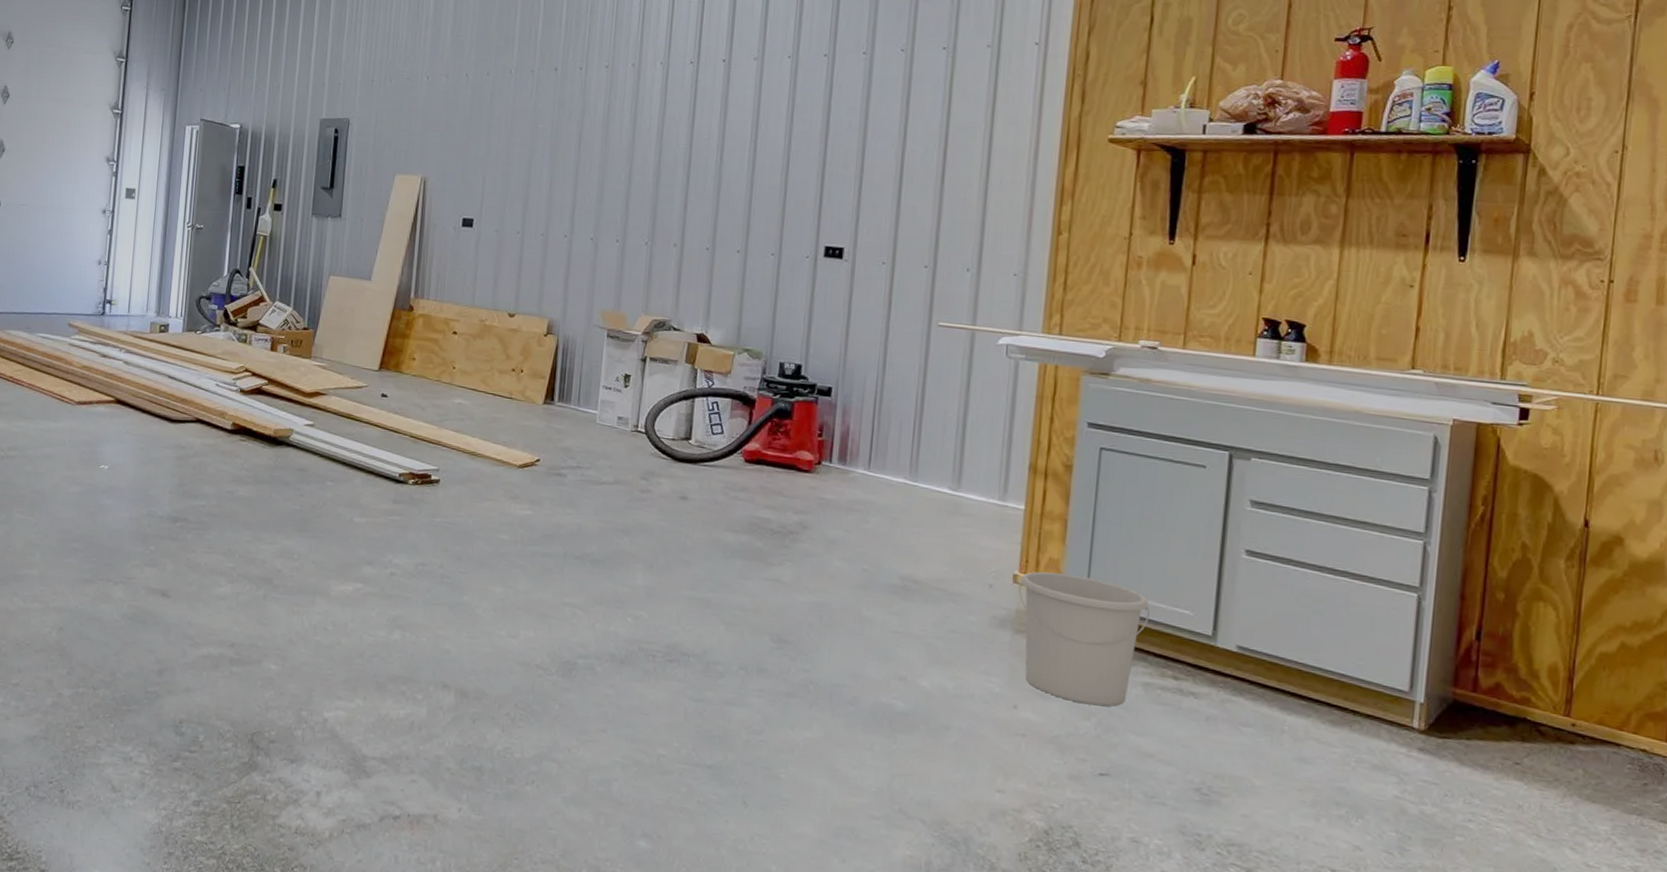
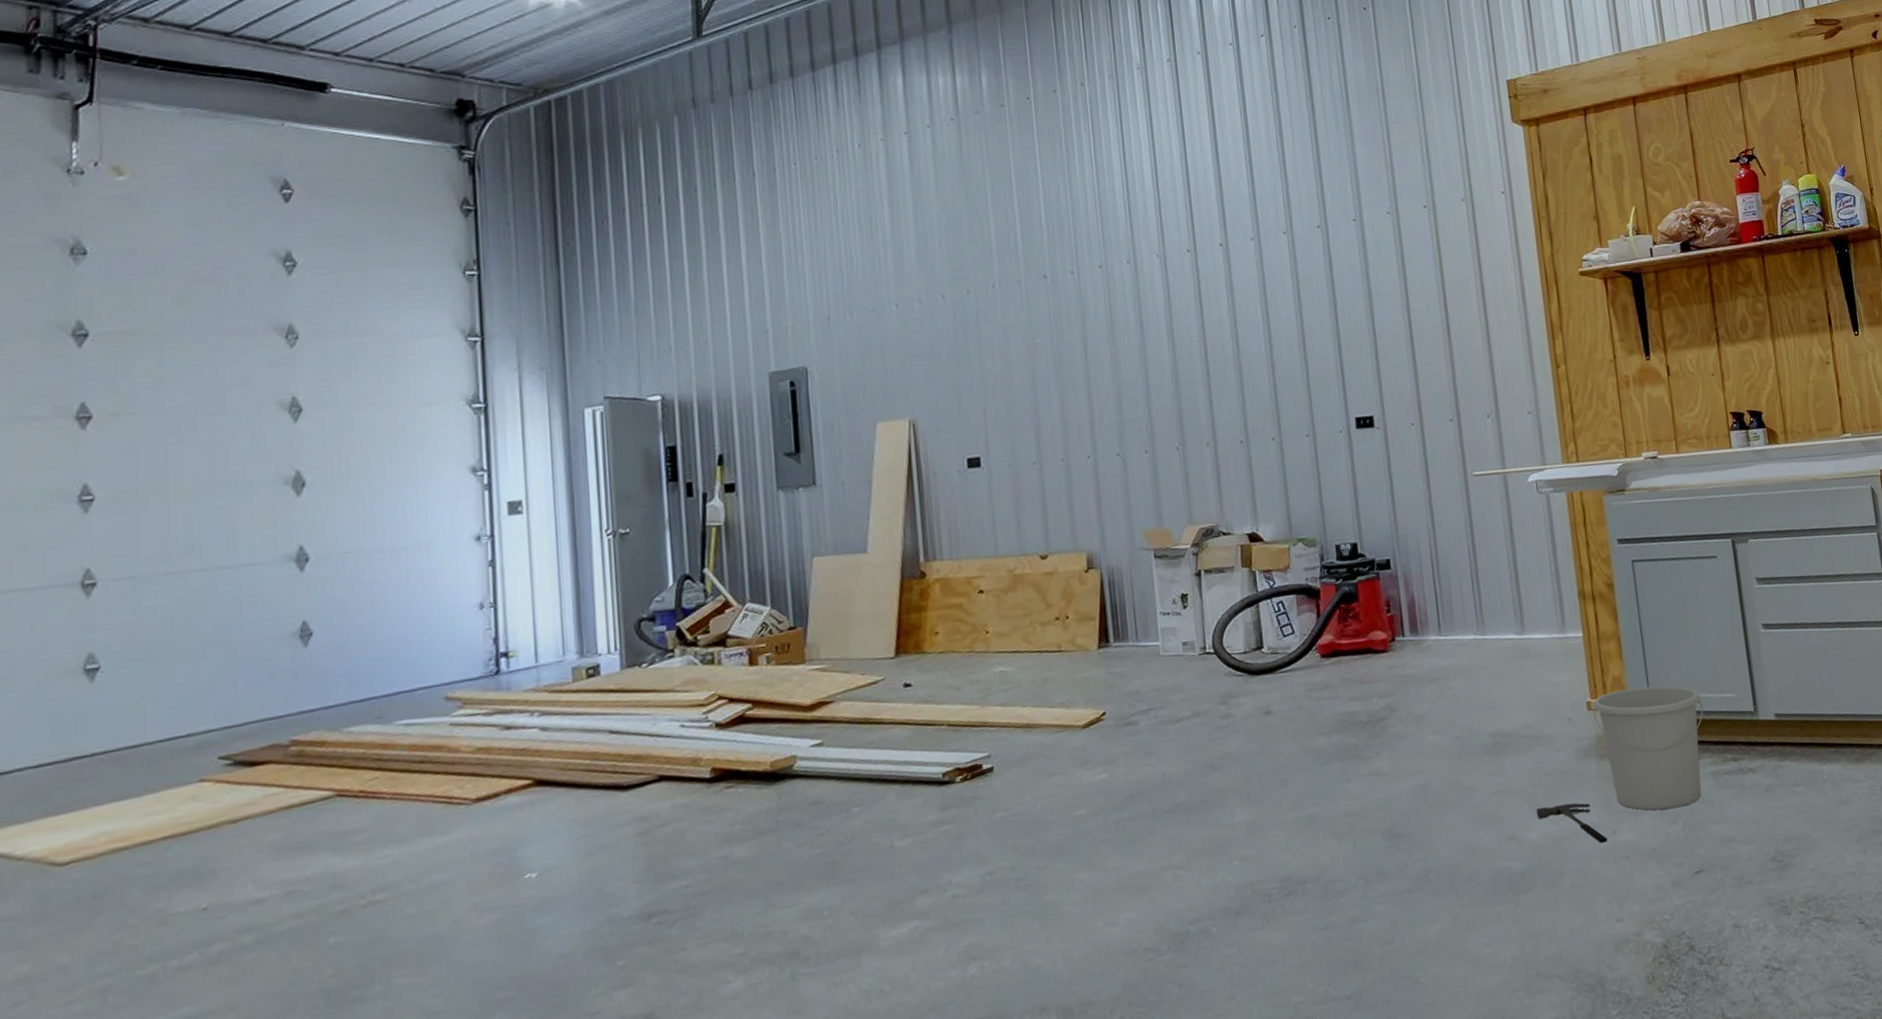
claw hammer: none [933,659,1006,714] -> present [1536,802,1608,843]

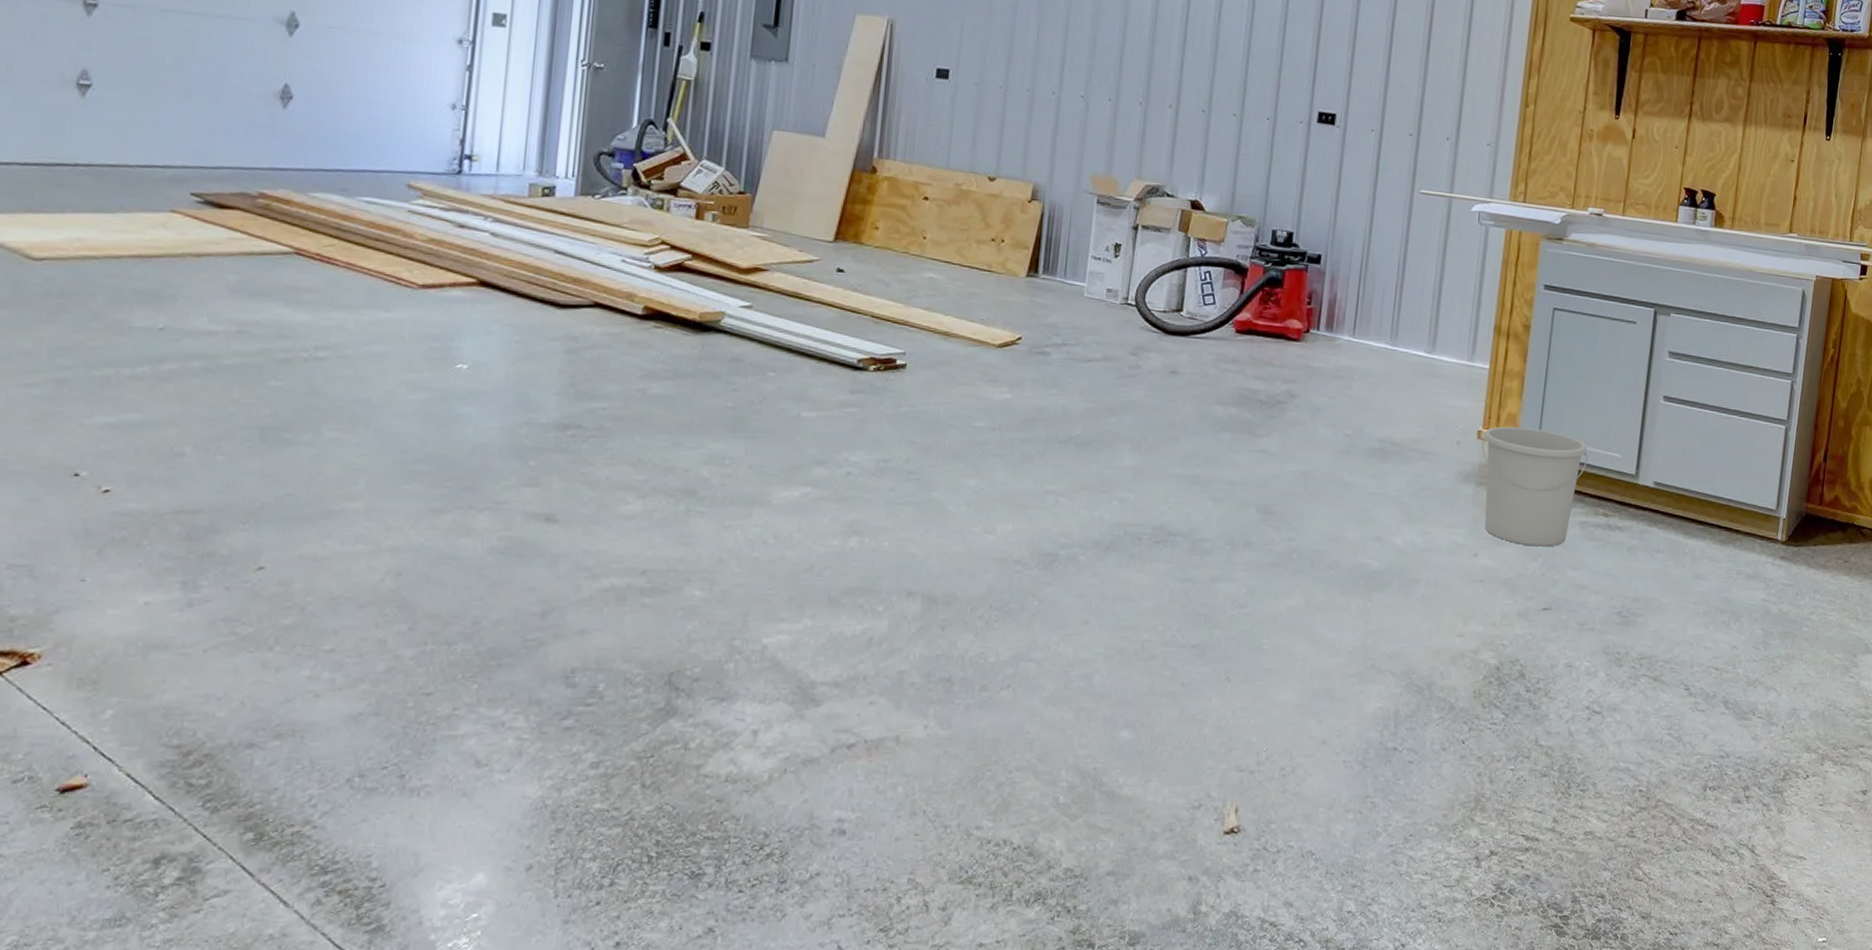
claw hammer: present [1536,802,1608,843] -> none [1406,516,1467,563]

